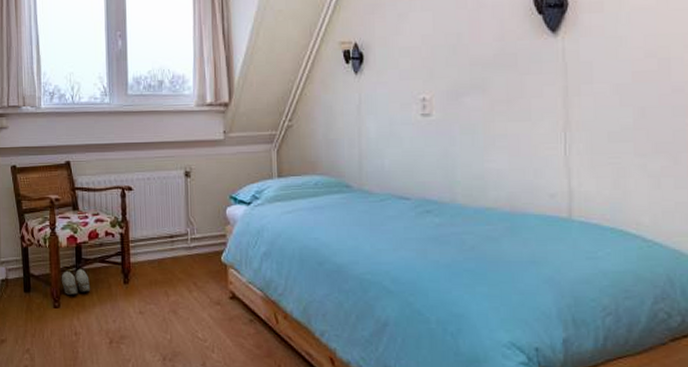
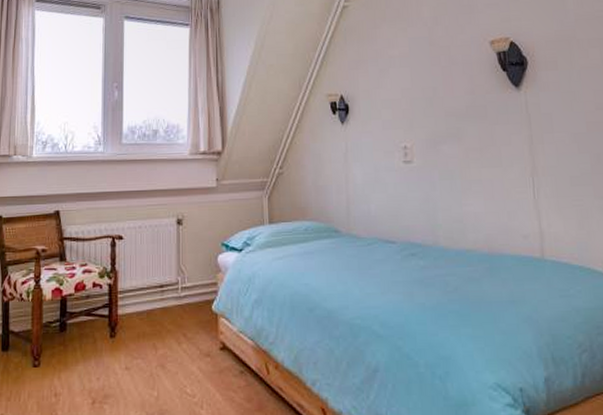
slippers: present [61,268,91,295] -> none [43,322,75,352]

